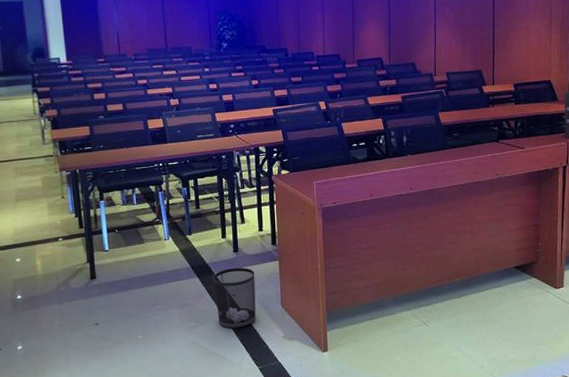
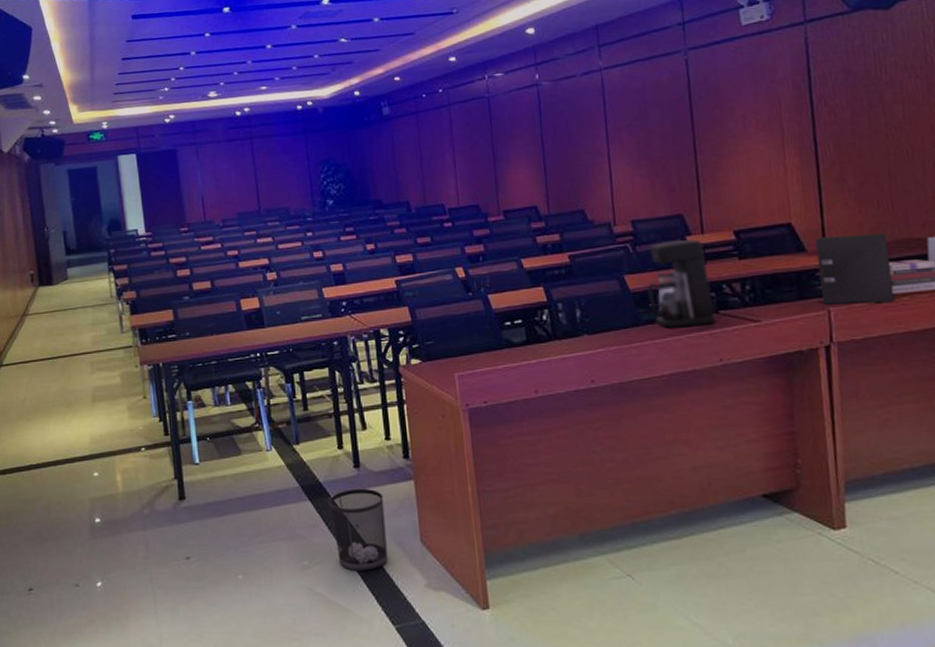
coffee maker: none [453,88,497,152] -> present [647,238,717,330]

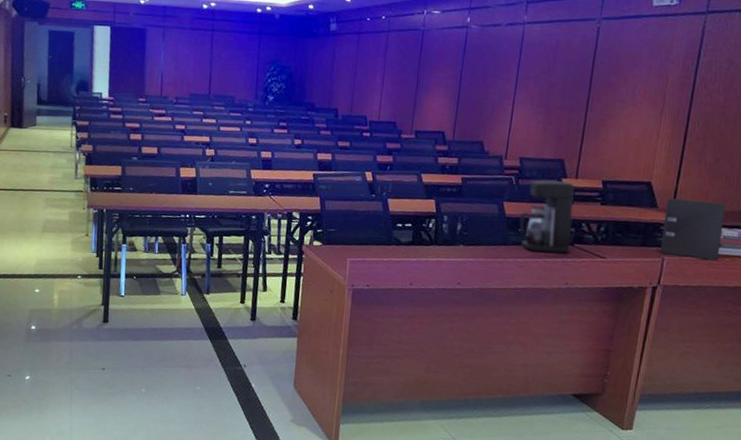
waste bin: present [328,488,388,571] -> none [225,336,270,402]

